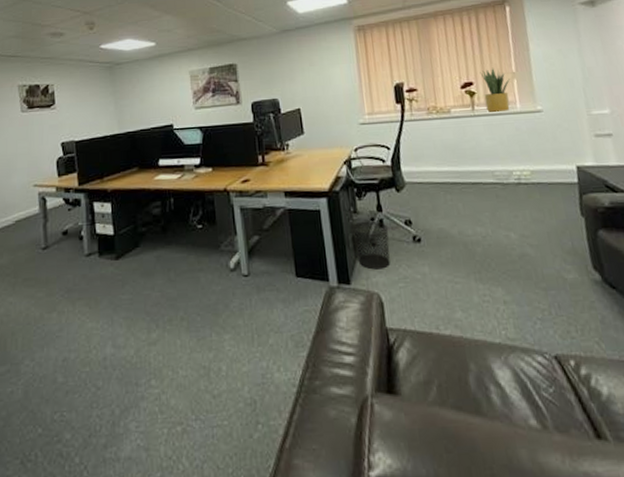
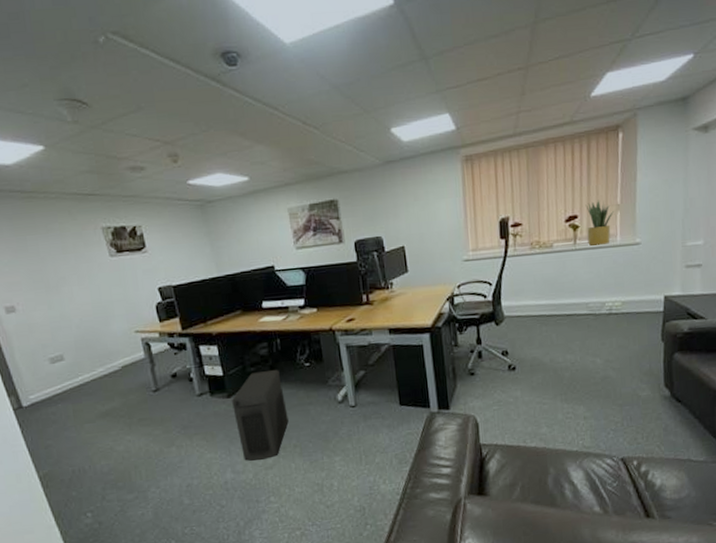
computer tower: none [120,230,177,334] -> present [232,369,289,461]
waste bin: present [352,220,390,270] -> none [452,353,487,396]

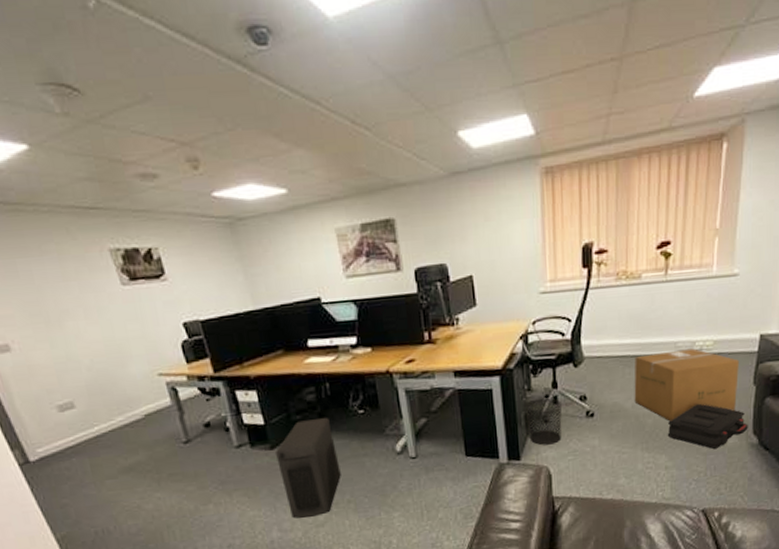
waste bin: none [452,353,487,396] -> present [525,398,563,445]
box: none [550,308,647,375] -> present [634,348,739,422]
briefcase: none [584,358,660,400] -> present [667,403,748,449]
planter: present [585,199,614,246] -> none [680,223,711,277]

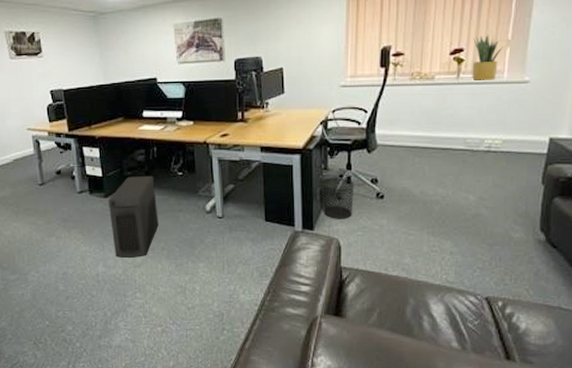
box: present [634,348,739,422] -> none [423,145,527,210]
briefcase: present [667,403,748,449] -> none [453,196,536,240]
planter: none [680,223,711,277] -> present [472,34,503,81]

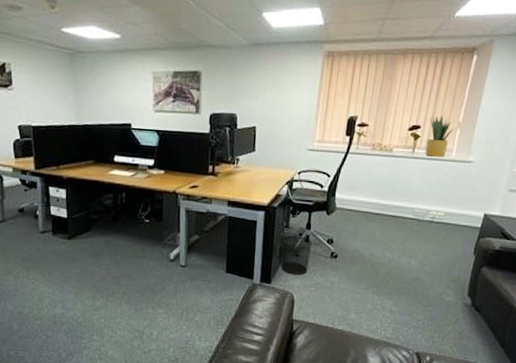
computer tower: present [108,175,159,258] -> none [71,220,122,301]

